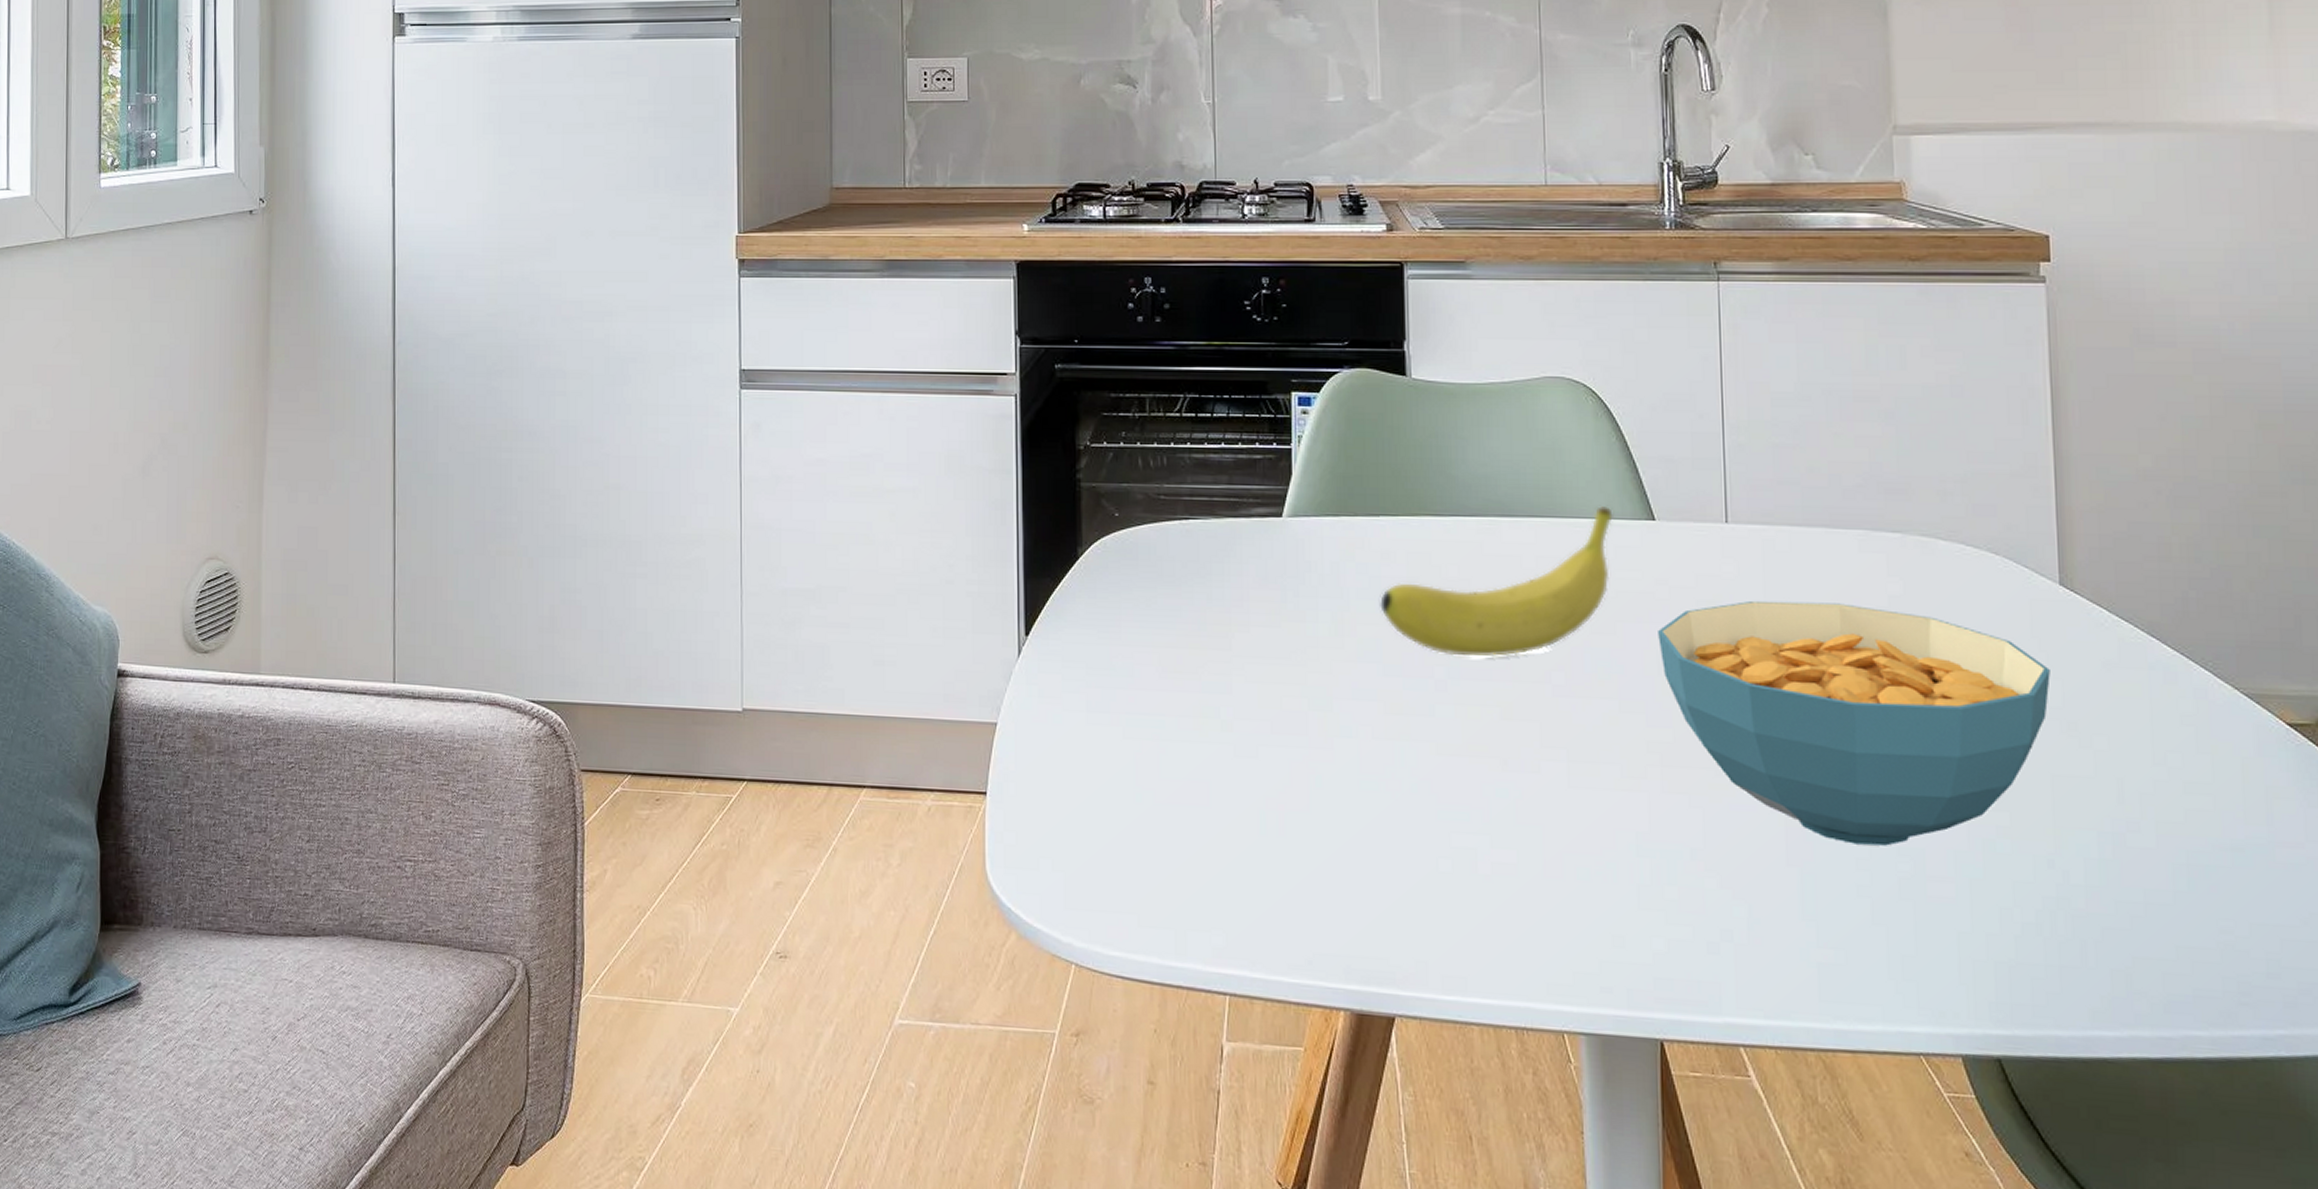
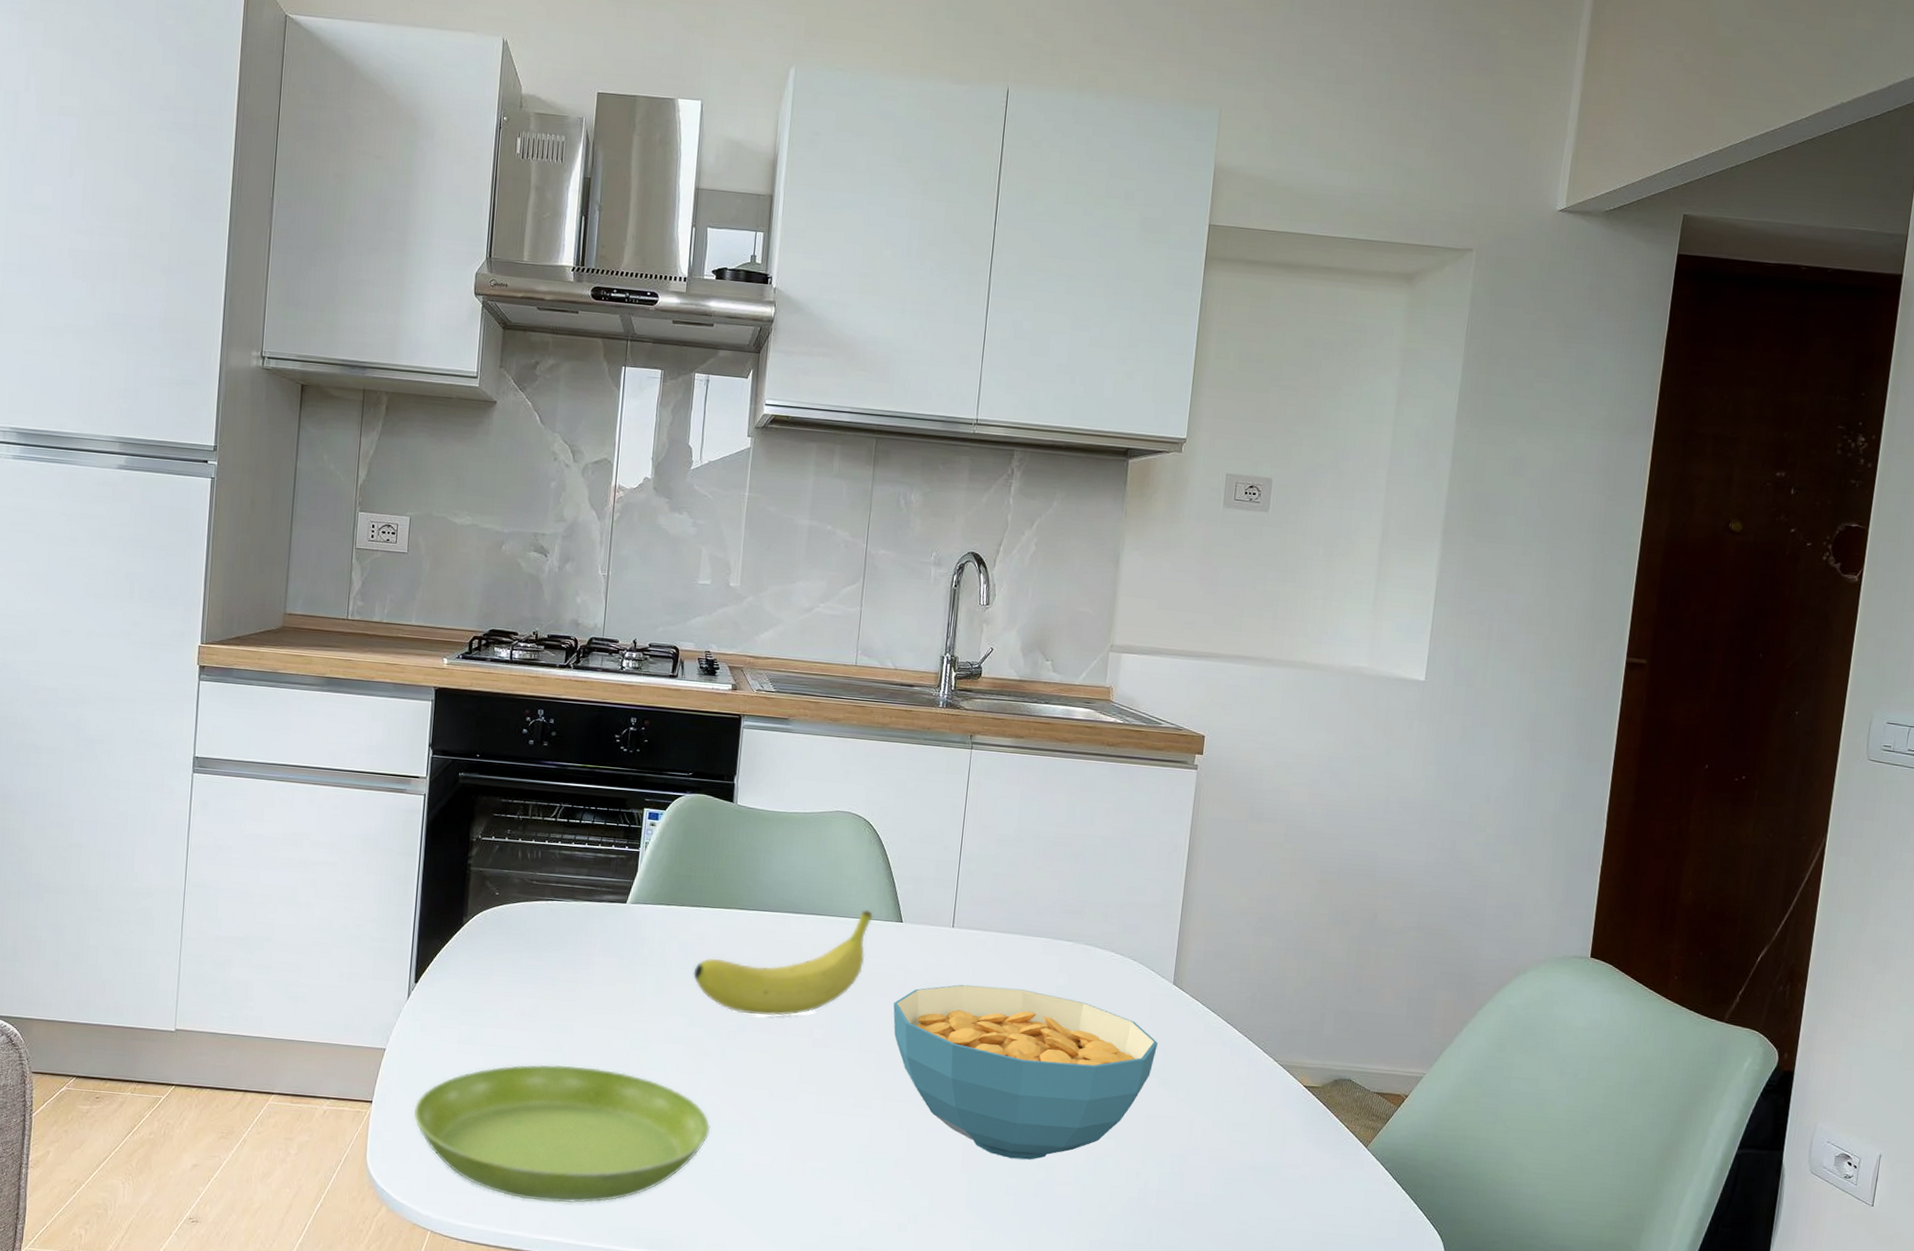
saucer: none [1039,735,1428,923] -> present [413,1064,711,1204]

